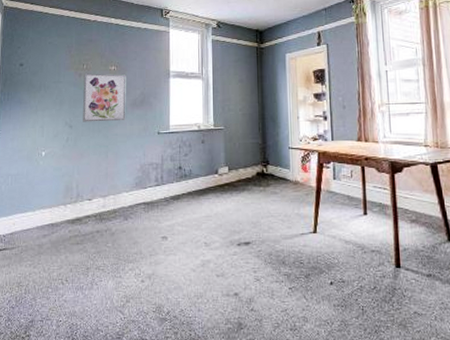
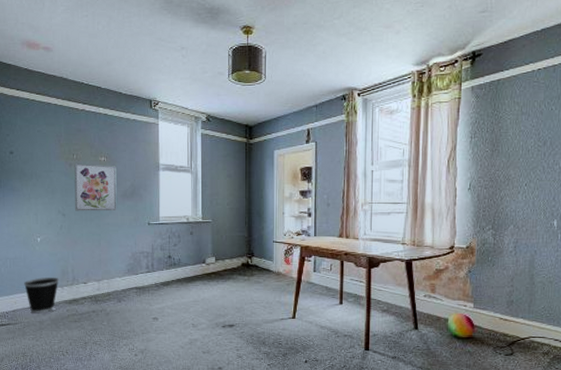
wastebasket: none [24,194,63,236] -> present [23,277,59,314]

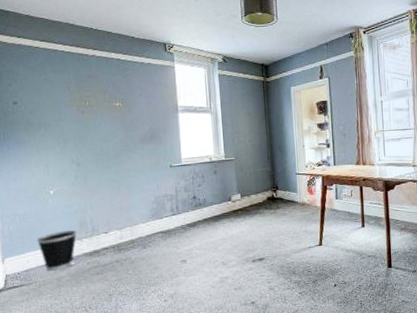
wall art: present [74,162,117,211] -> none [87,109,136,160]

